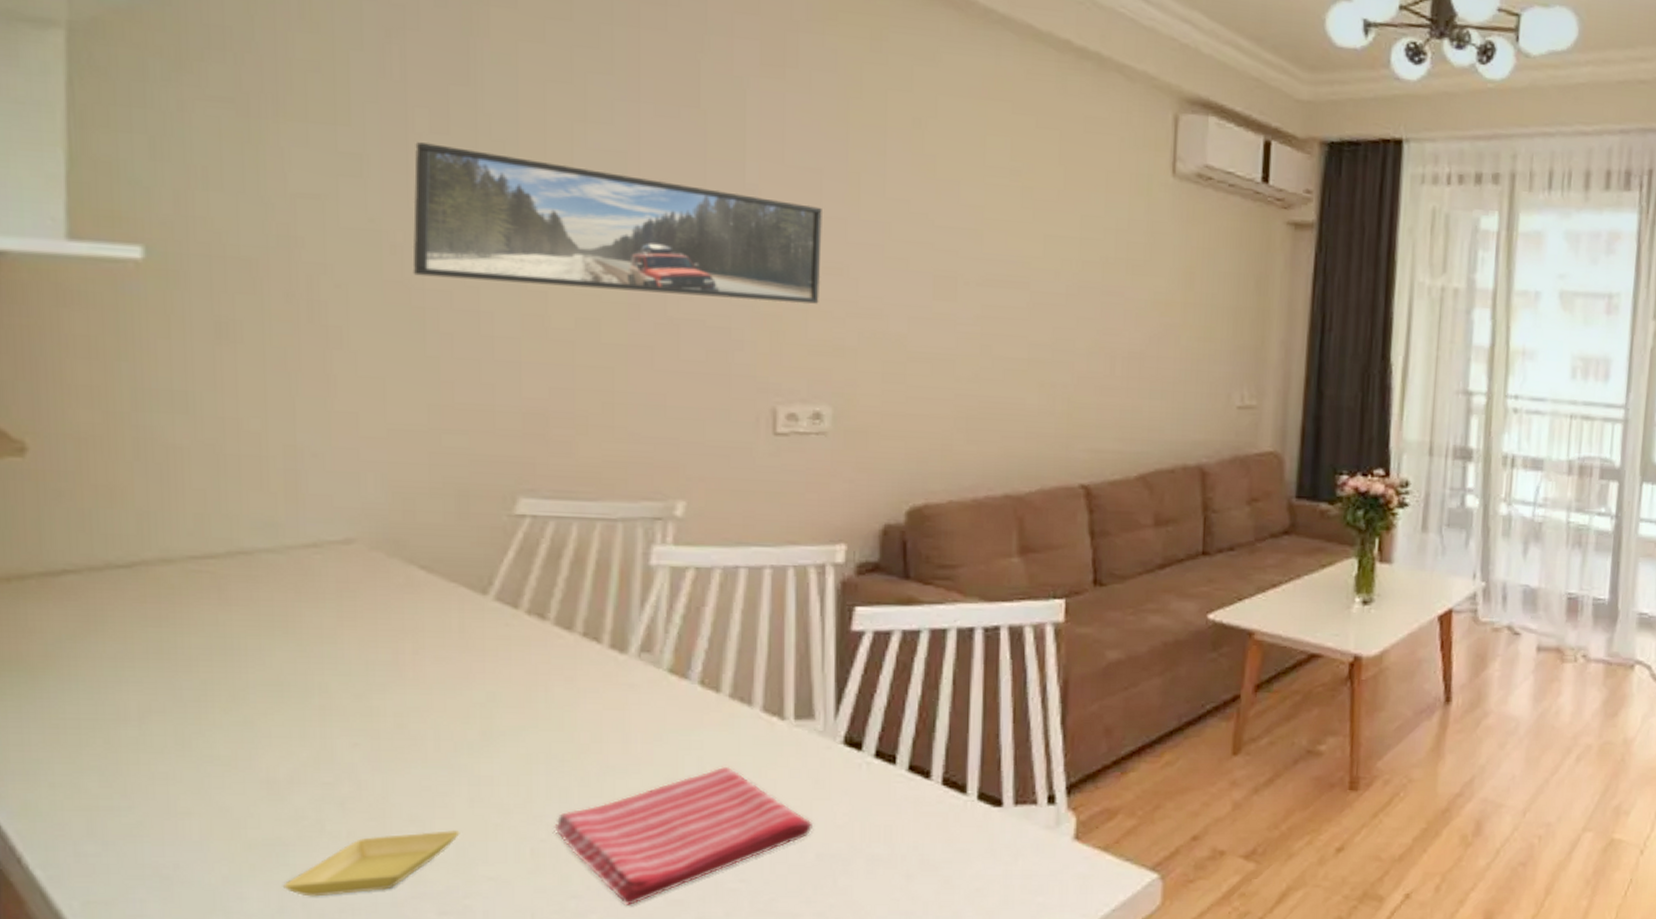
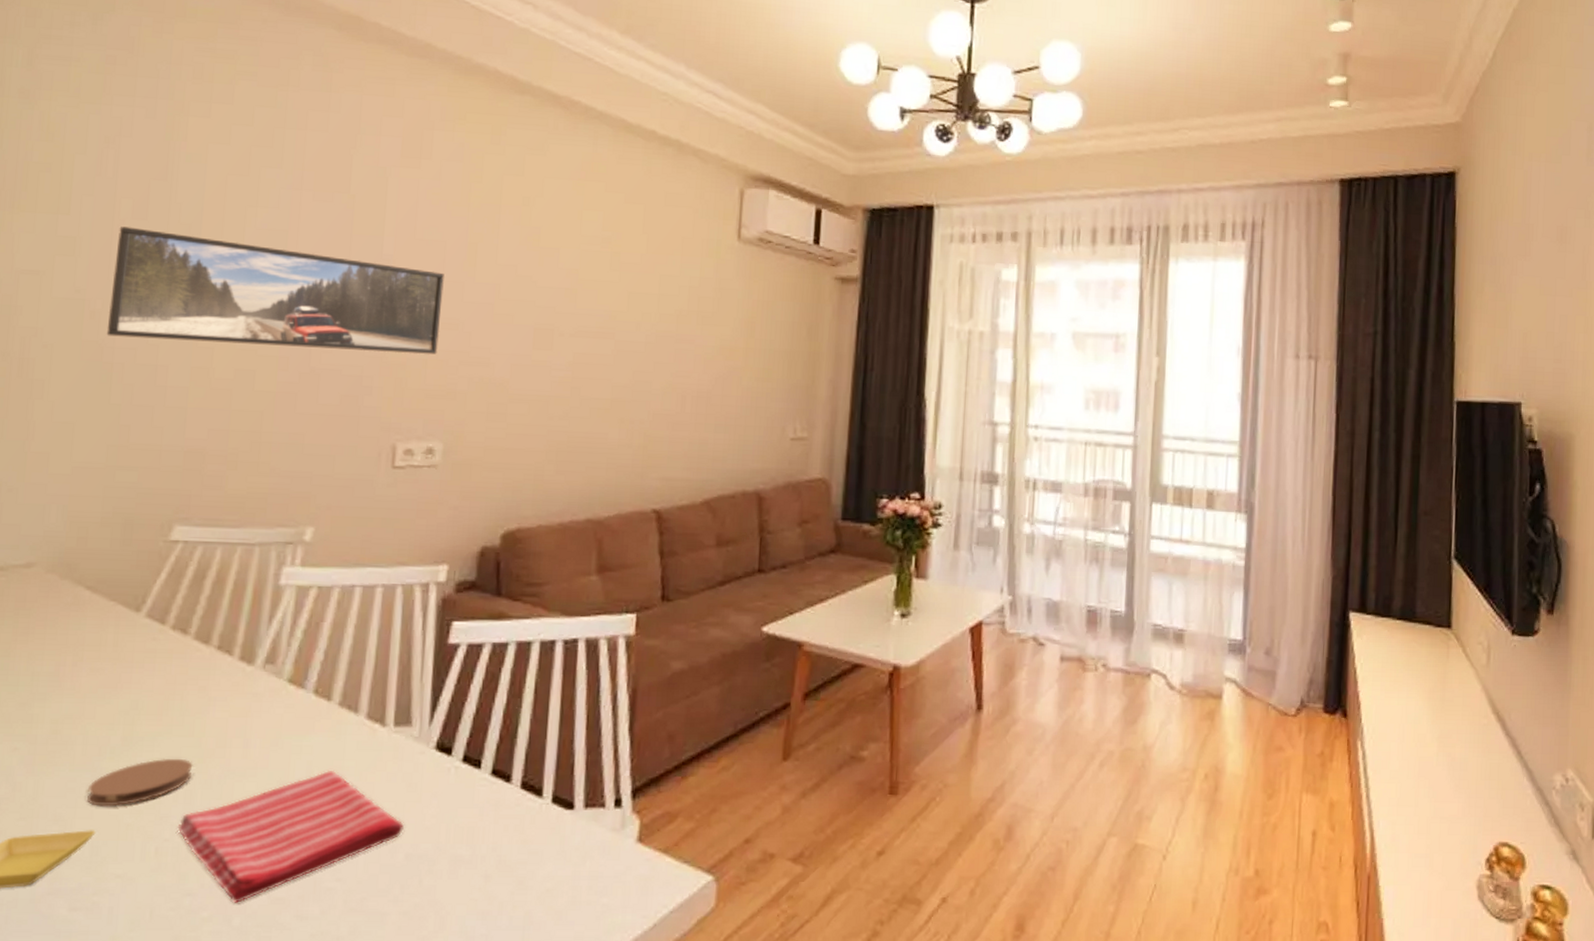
coaster: none [446,754,566,806] -> present [87,758,193,807]

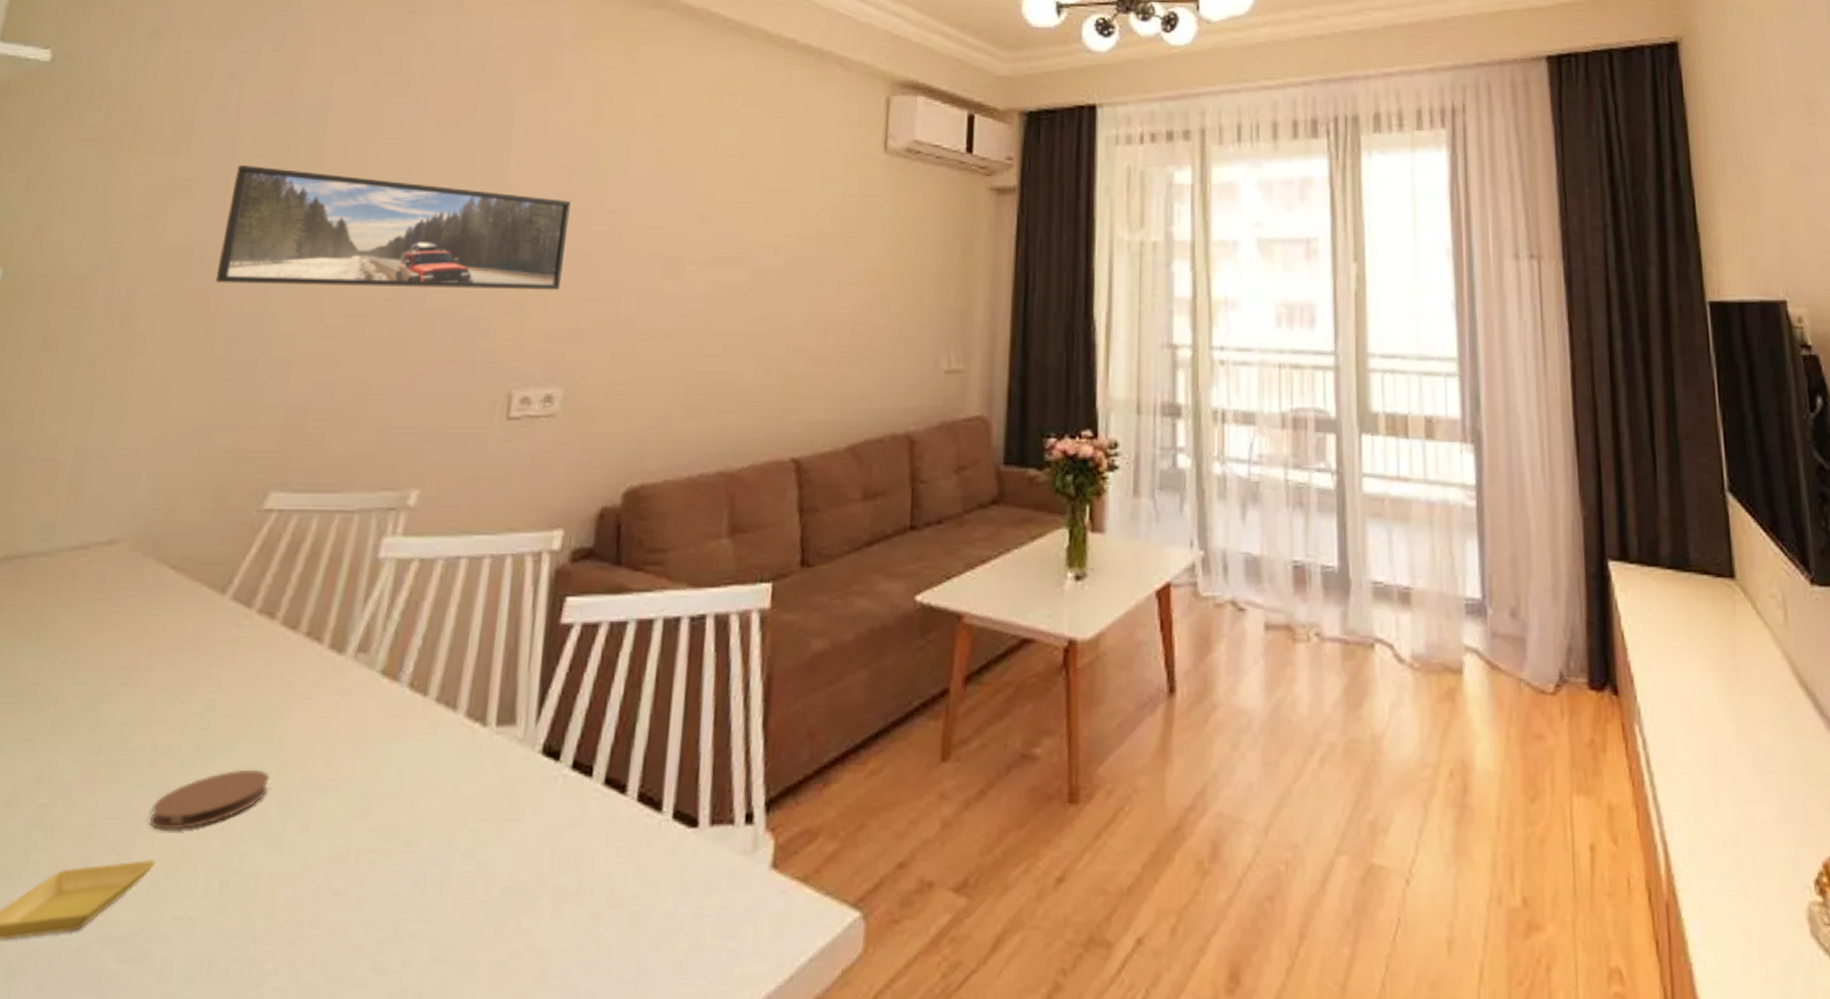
dish towel: present [177,770,405,903] -> none [246,781,503,952]

